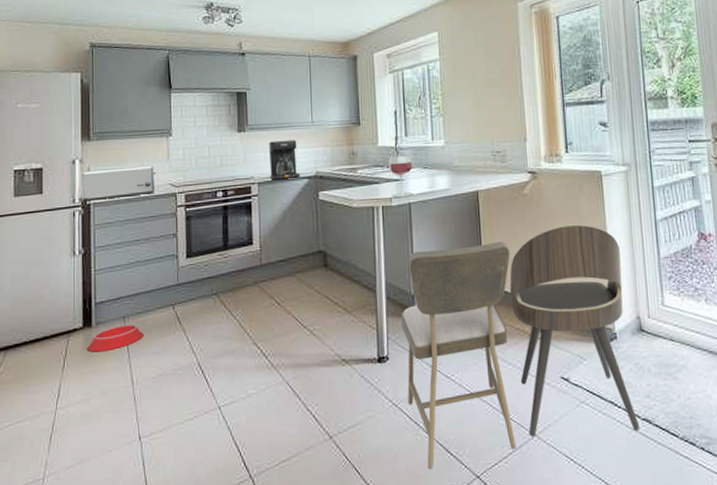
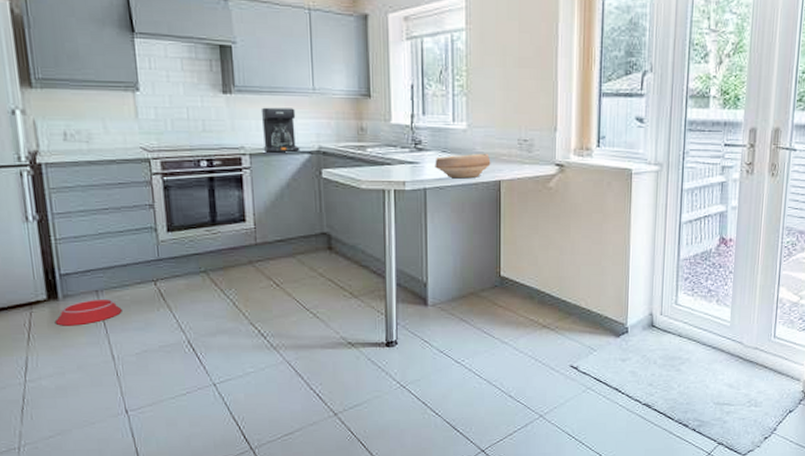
toaster: present [81,165,156,202] -> none [24,123,123,161]
wineglass: present [388,154,413,197] -> none [403,135,430,181]
dining chair: present [401,242,516,469] -> none [412,235,529,443]
bowl: none [417,166,468,192] -> present [435,153,491,179]
dining chair: present [509,224,641,437] -> none [527,221,642,418]

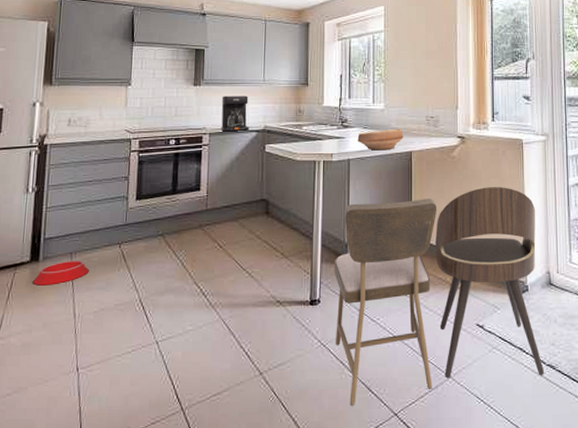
dining chair: none [412,235,529,443] -> present [334,198,436,406]
dining chair: none [527,221,642,418] -> present [435,186,545,379]

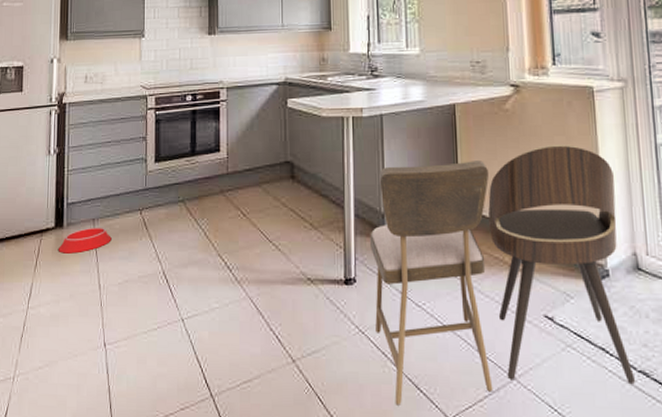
coffee maker: present [220,95,250,132] -> none [238,44,270,86]
bowl: present [357,128,404,151] -> none [390,76,445,104]

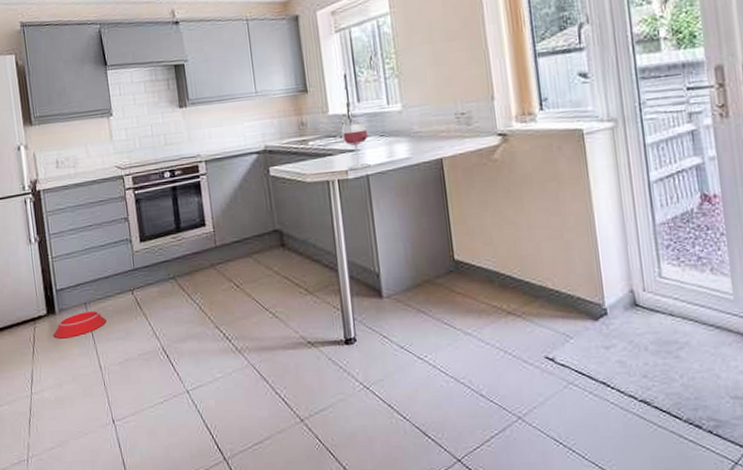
wineglass: none [360,62,386,108] -> present [341,122,371,170]
dining chair: present [370,161,493,405] -> none [366,213,499,452]
dining chair: present [488,145,636,385] -> none [482,189,638,420]

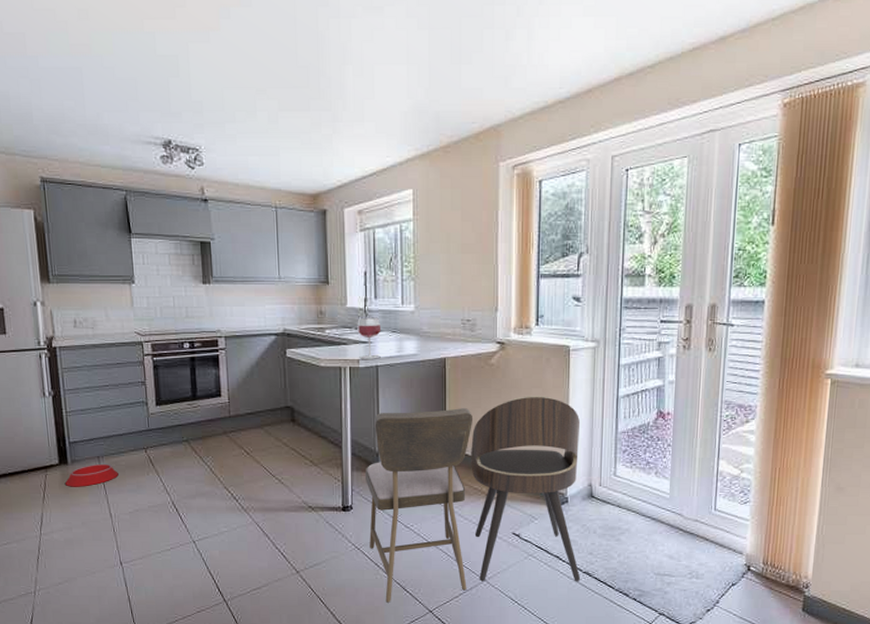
dining chair: none [366,213,499,452] -> present [365,408,472,603]
dining chair: none [482,189,638,420] -> present [471,396,581,582]

